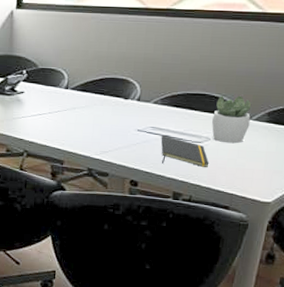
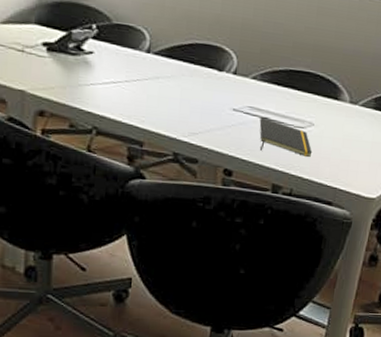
succulent plant: present [212,95,252,144] -> none [316,75,358,131]

